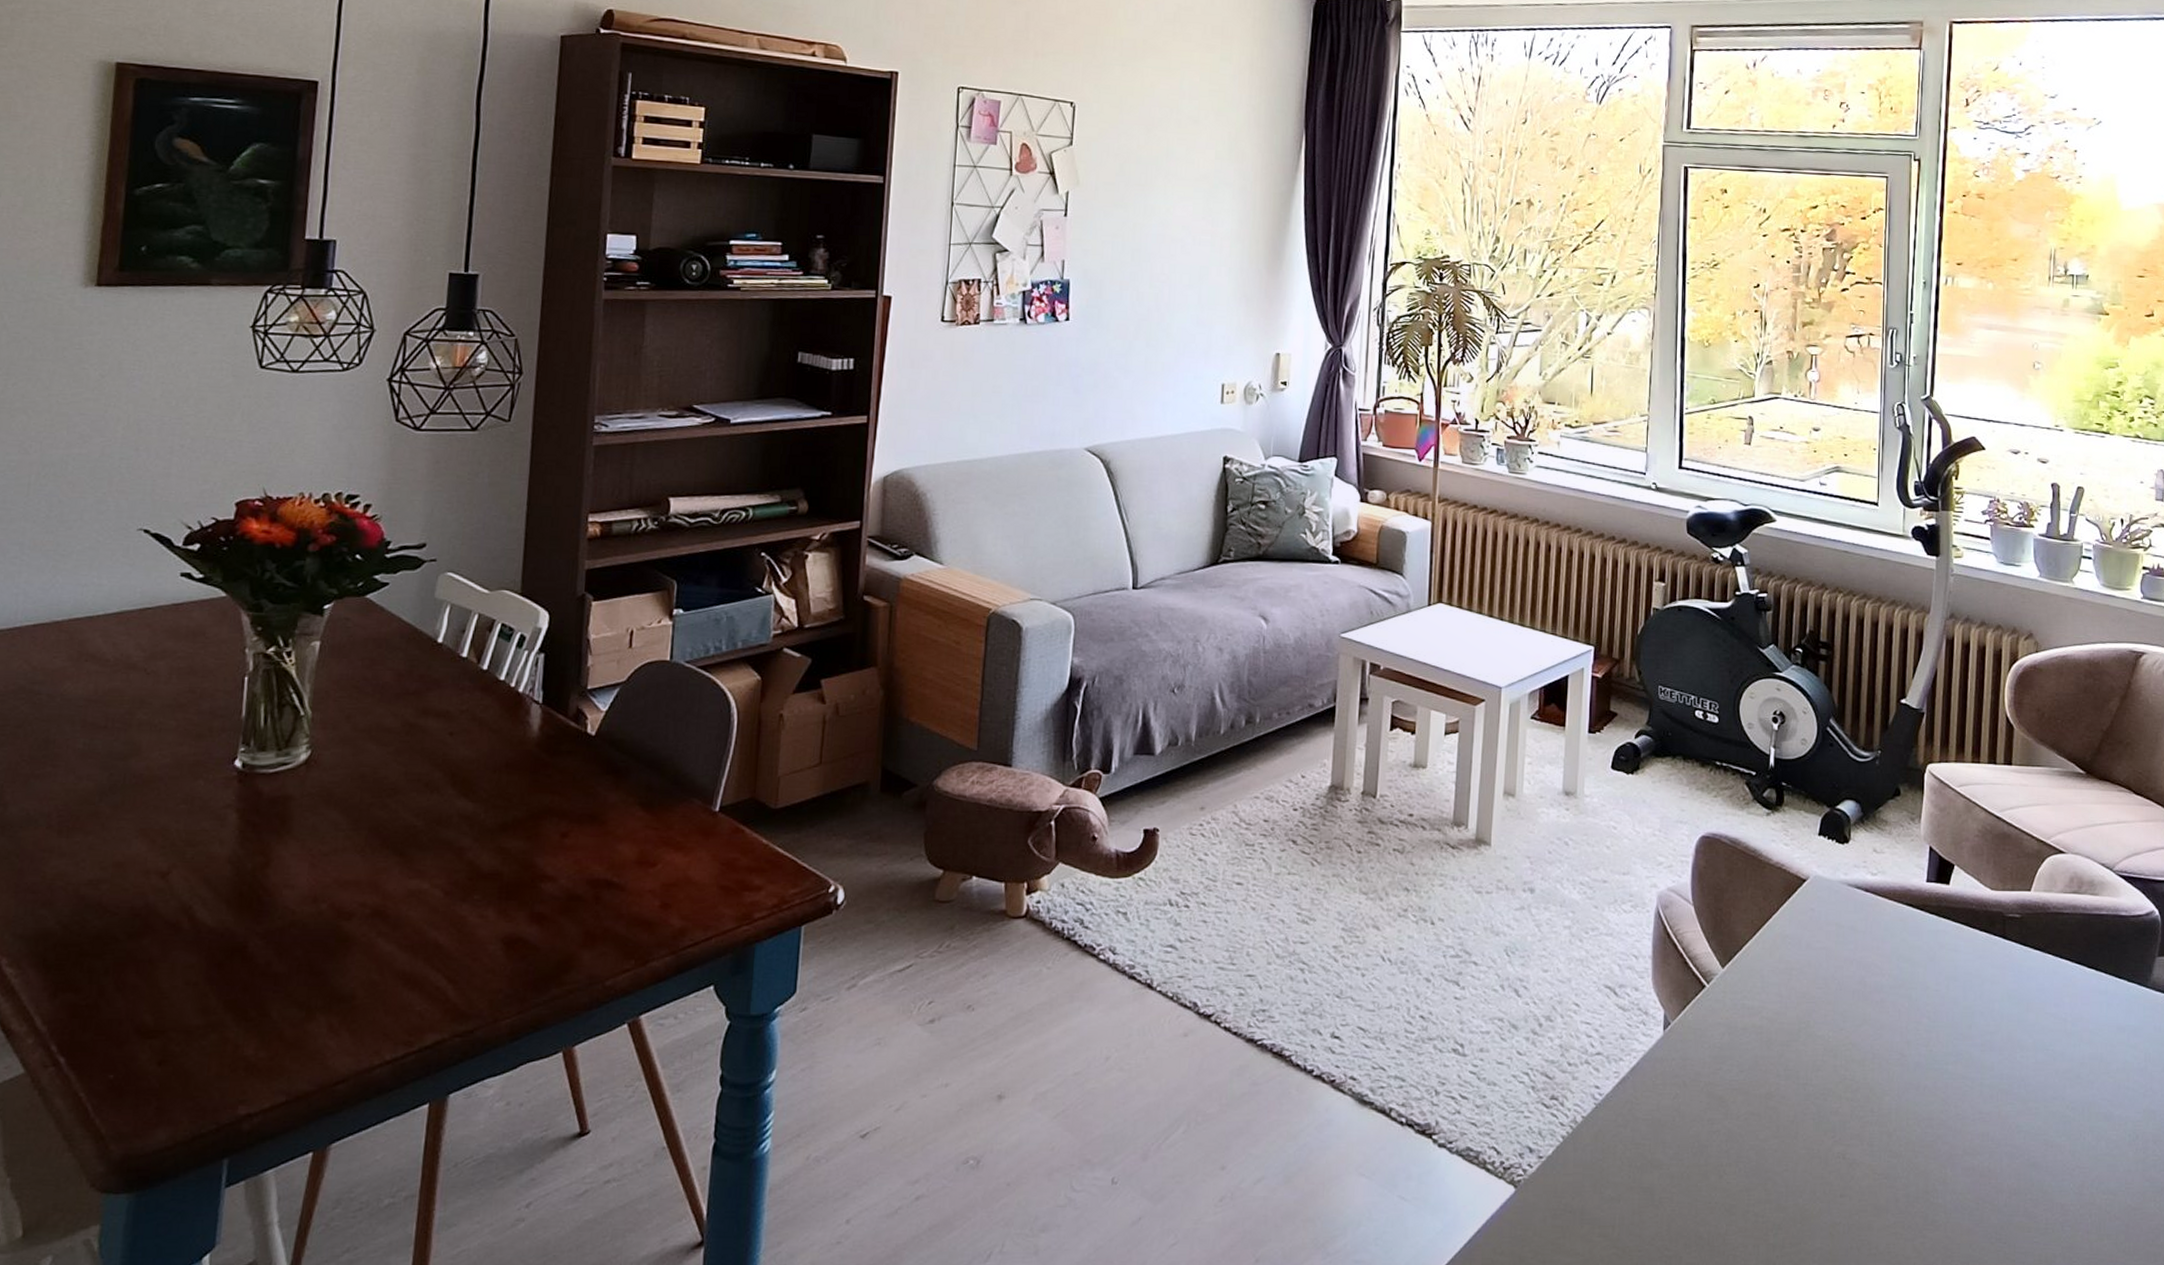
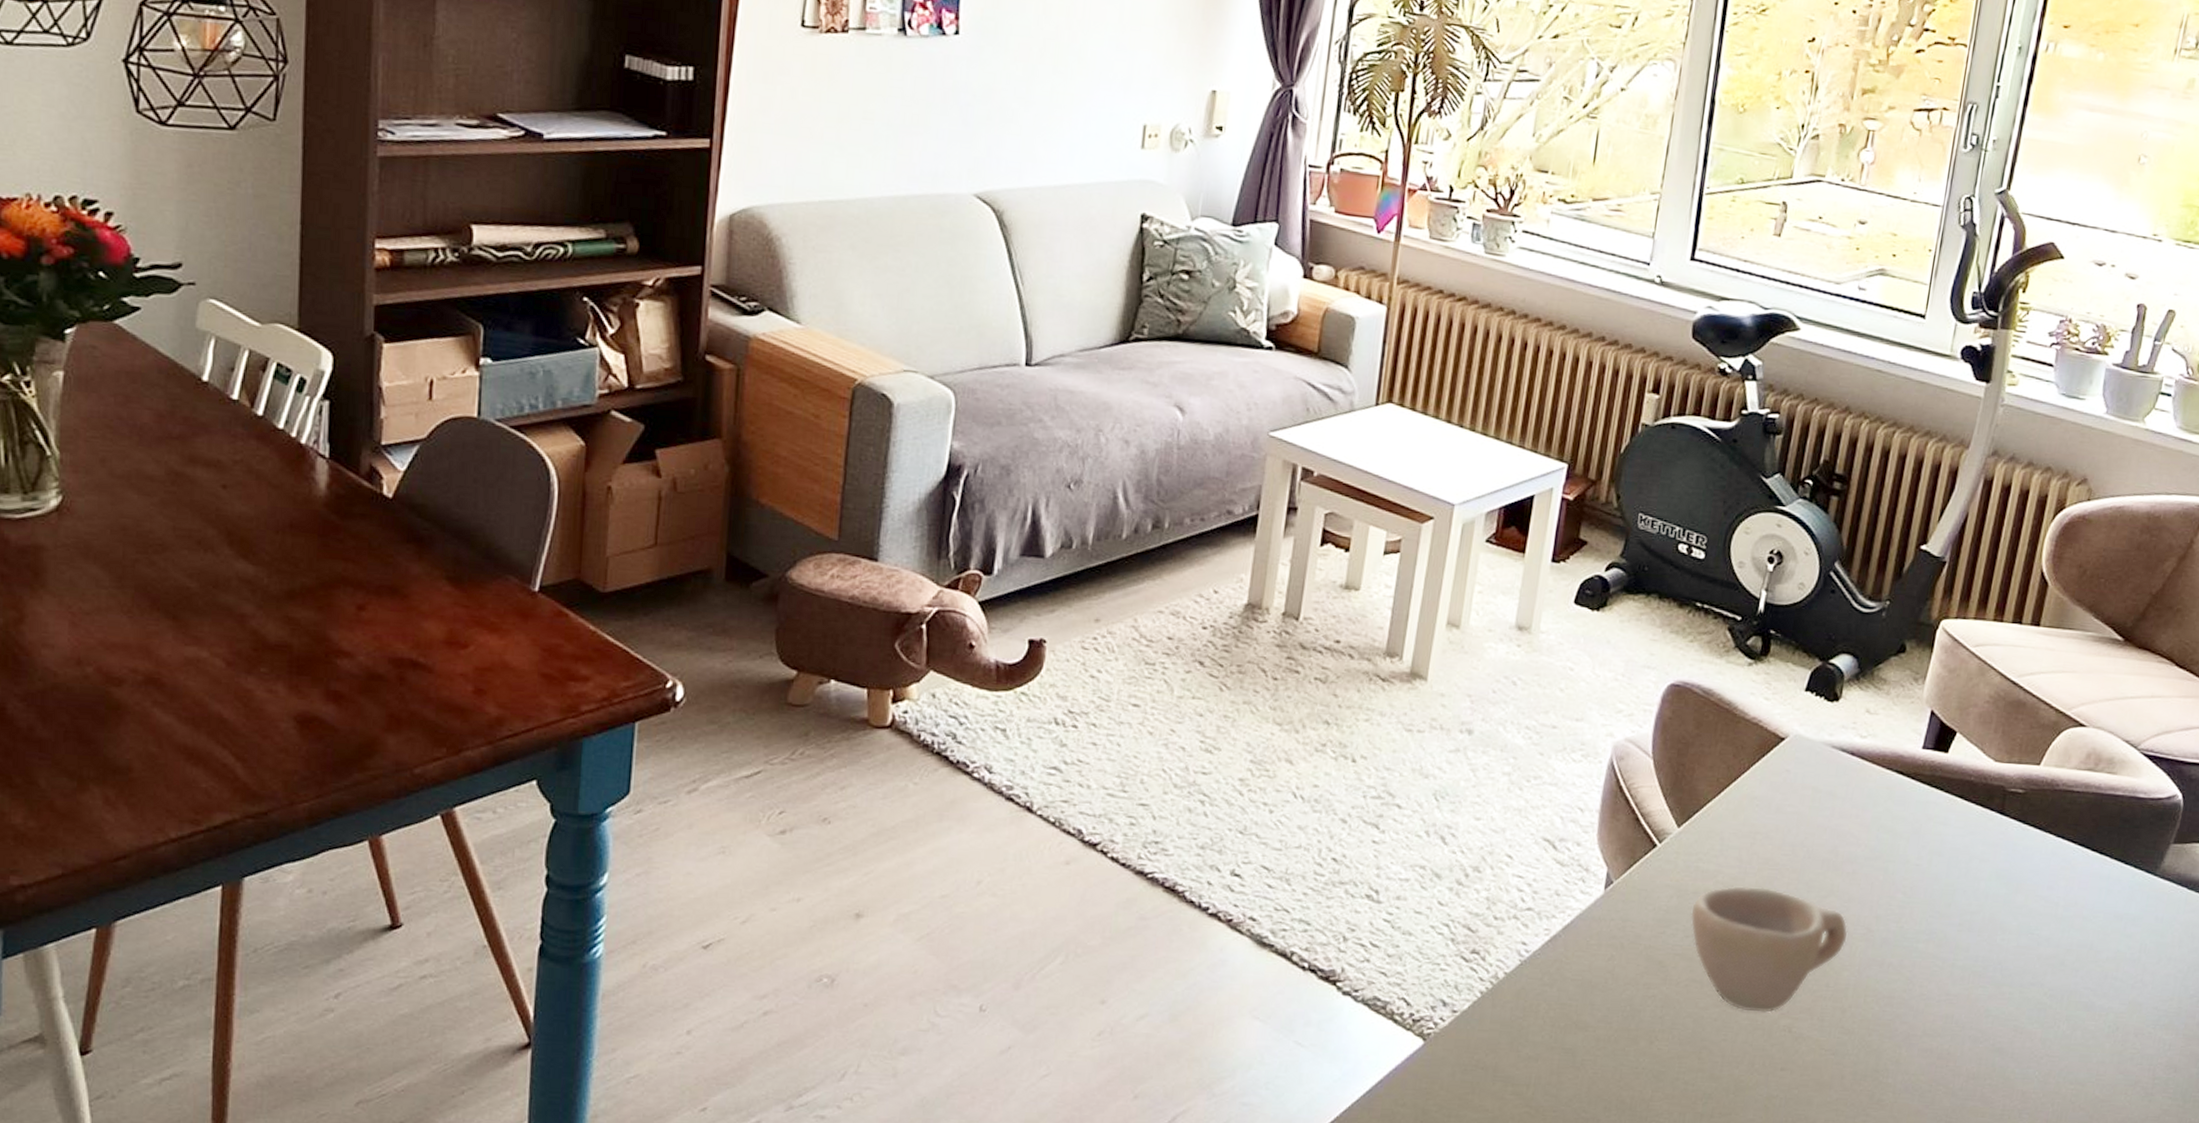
cup: none [1743,1020,1884,1141] -> present [1690,886,1848,1013]

